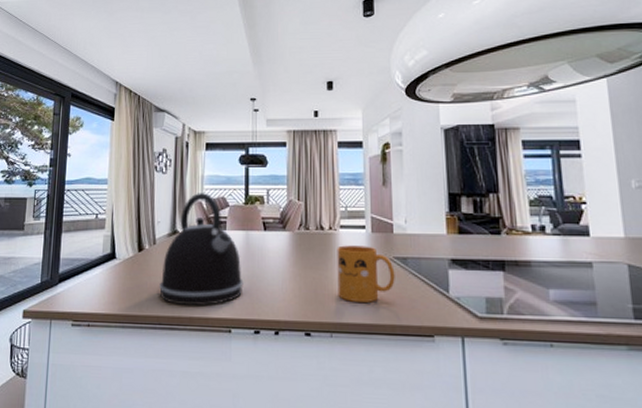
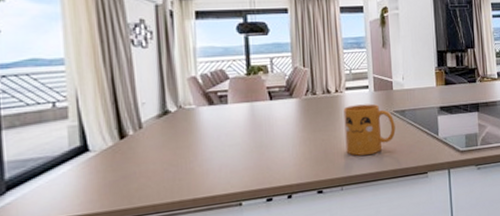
kettle: present [159,193,244,306] -> none [152,66,252,189]

